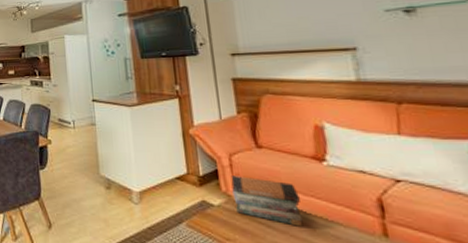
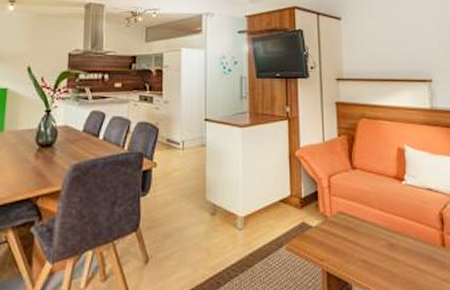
book stack: present [230,176,303,227] -> none [328,196,384,243]

